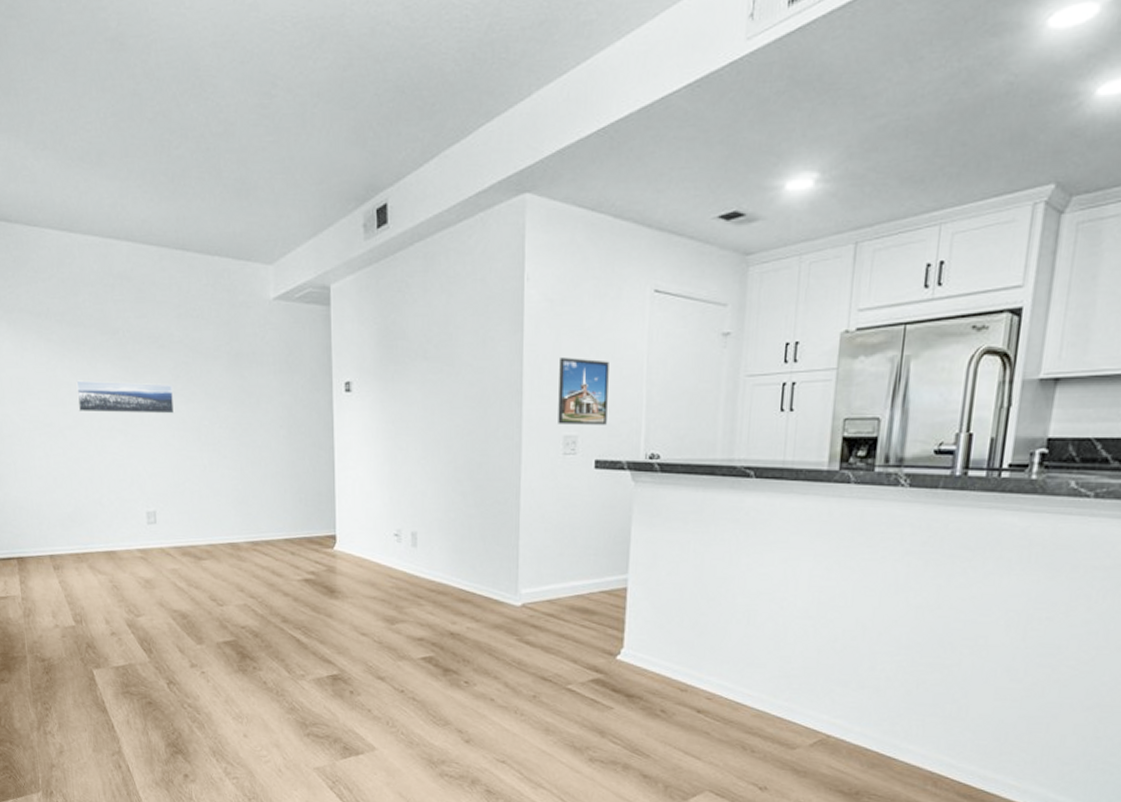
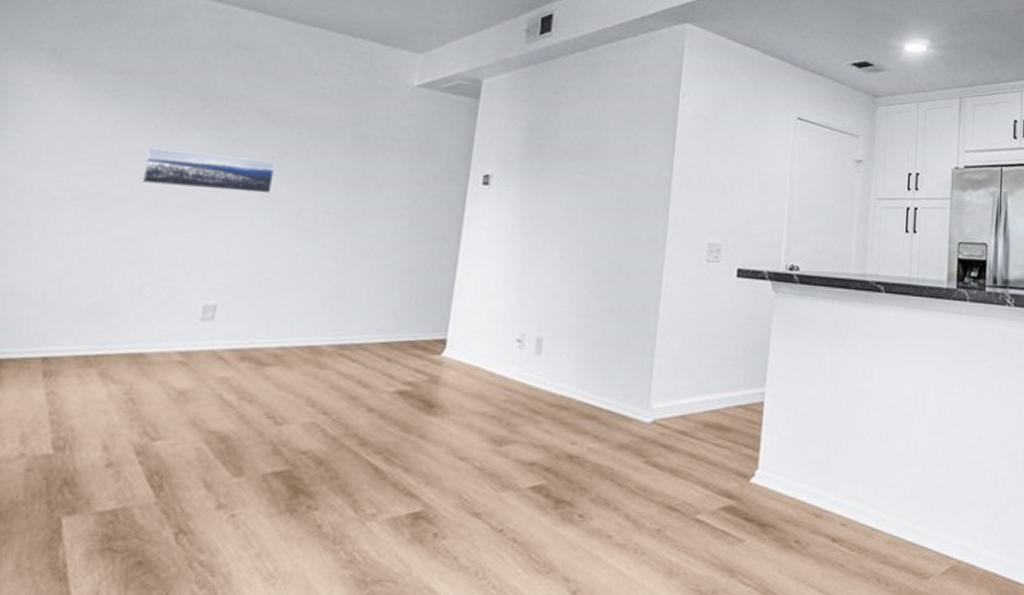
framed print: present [558,358,609,425] -> none [703,169,755,235]

